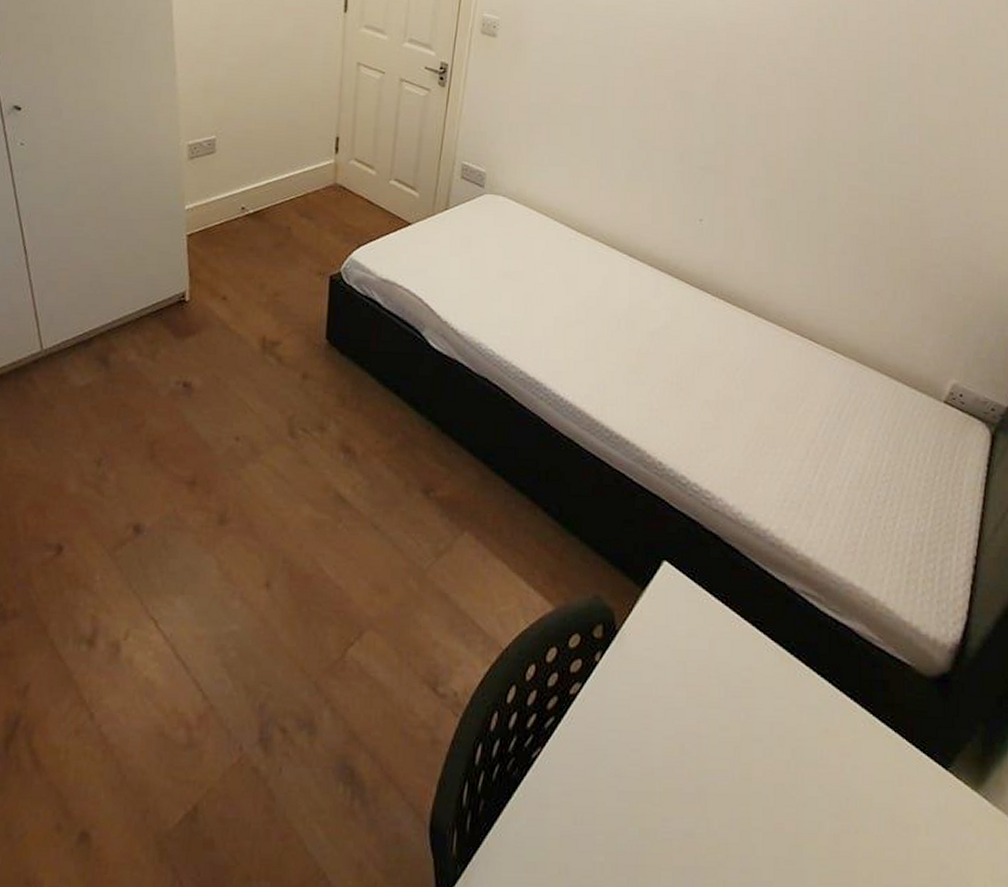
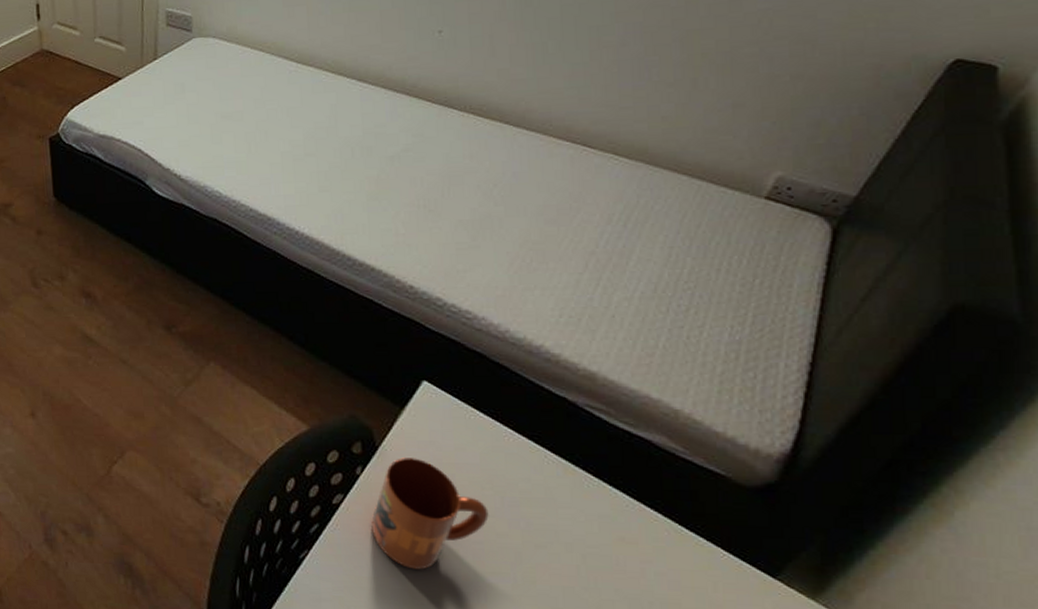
mug: none [605,643,713,768] -> present [371,458,489,570]

